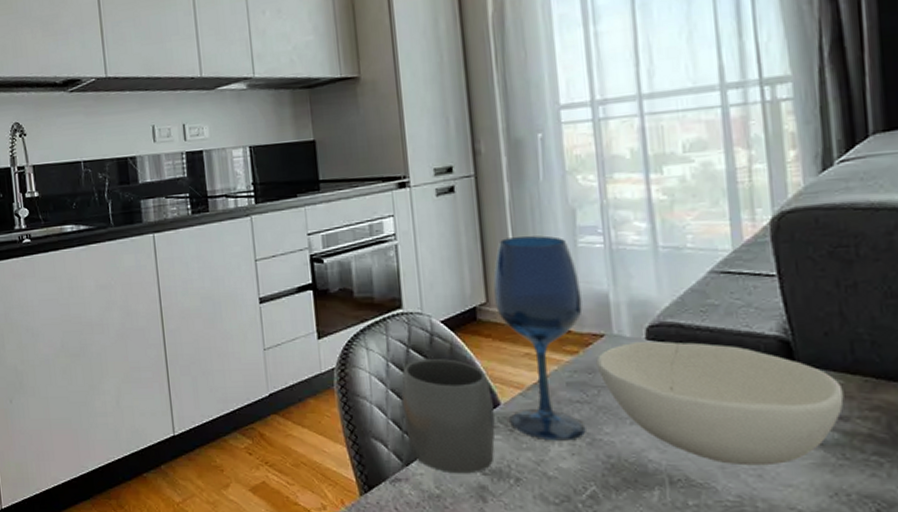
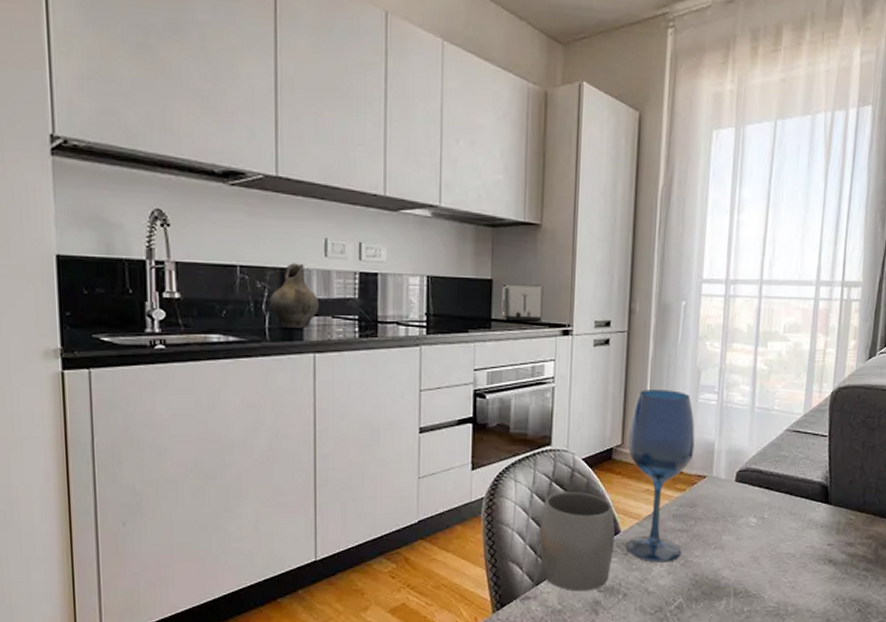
ceramic jug: none [110,151,153,213] -> present [269,263,318,328]
toaster: none [326,139,373,180] -> present [501,285,543,322]
bowl: present [596,341,844,466] -> none [697,483,854,580]

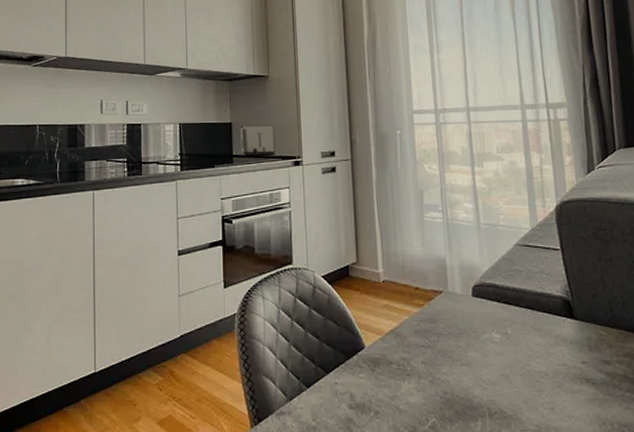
ceramic jug: present [269,263,318,328] -> none [60,120,96,171]
mug: present [539,492,615,591] -> none [288,308,361,408]
wineglass: present [626,390,696,563] -> none [362,210,429,379]

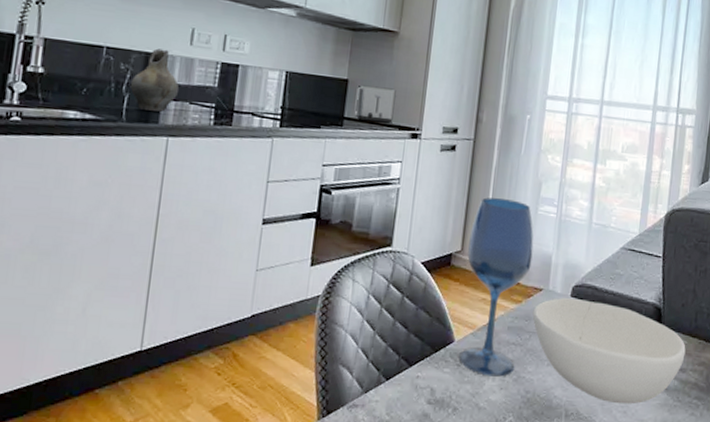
ceramic jug: none [60,120,96,171] -> present [130,48,179,112]
wineglass: none [362,210,429,379] -> present [459,197,534,377]
bowl: none [436,298,607,401] -> present [532,298,686,405]

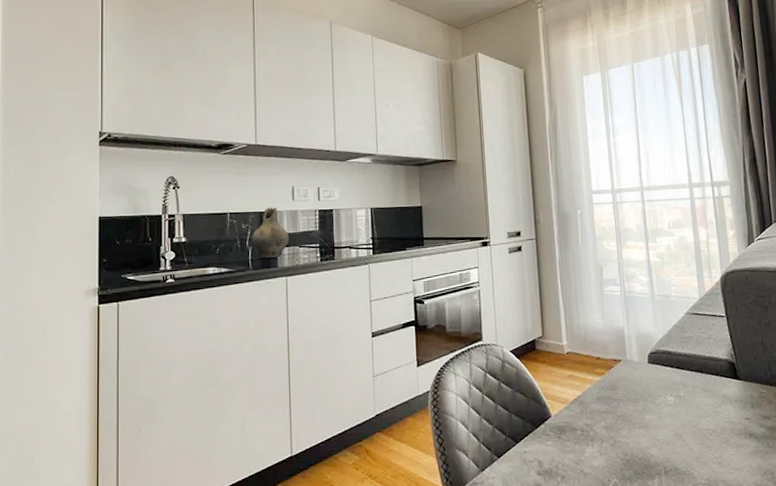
toaster: present [354,86,396,123] -> none [430,207,464,238]
wineglass: present [459,197,534,377] -> none [547,285,610,444]
bowl: present [532,298,686,405] -> none [616,364,767,456]

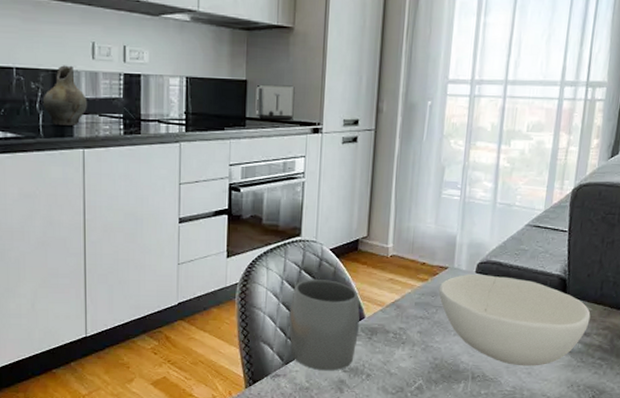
toaster: none [430,207,464,238] -> present [255,85,295,120]
mug: none [479,381,548,476] -> present [289,280,360,371]
bowl: none [616,364,767,456] -> present [438,275,591,366]

